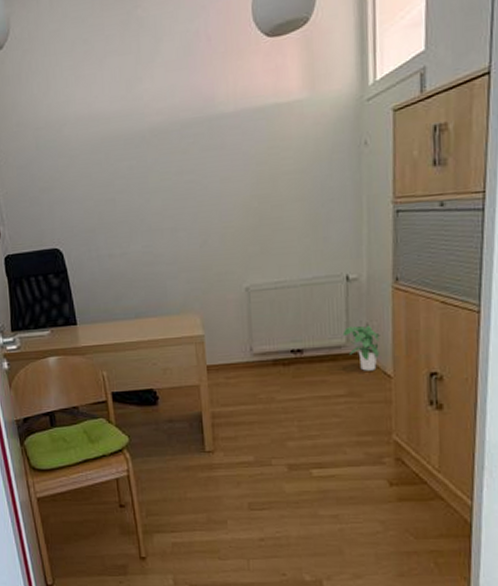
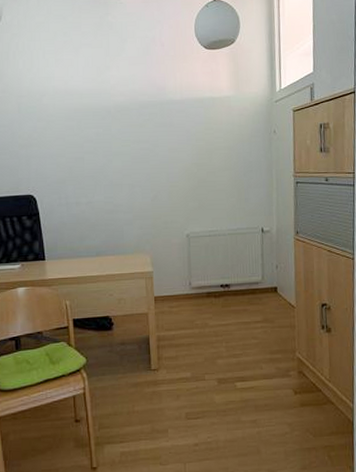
potted plant: present [342,325,380,371] -> none [259,266,286,302]

